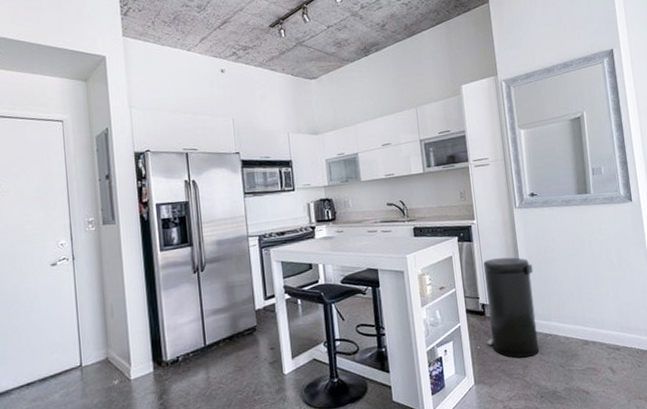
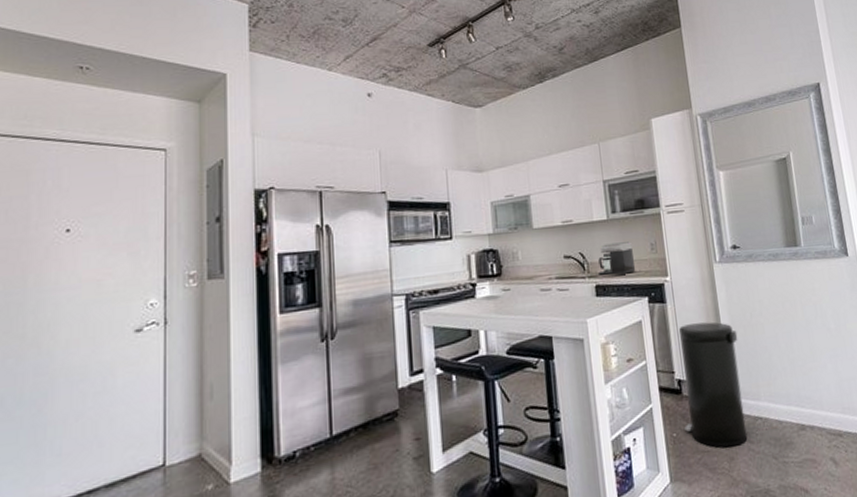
coffee maker: none [416,191,448,220] -> present [598,241,636,277]

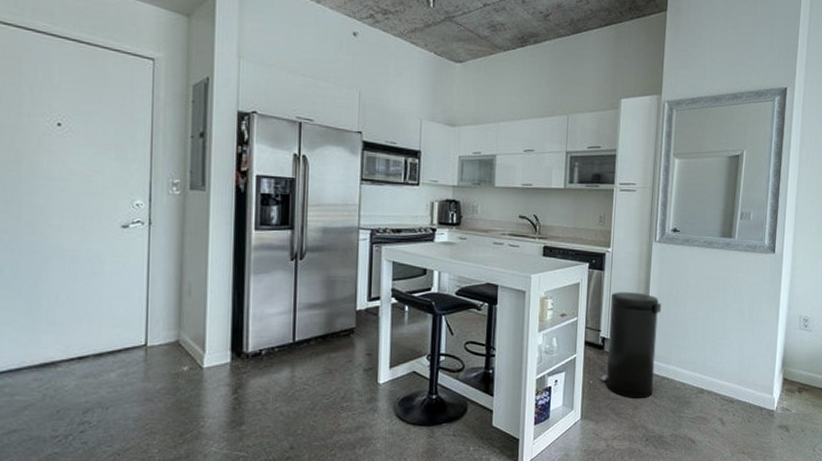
coffee maker: present [598,241,636,277] -> none [548,210,583,241]

